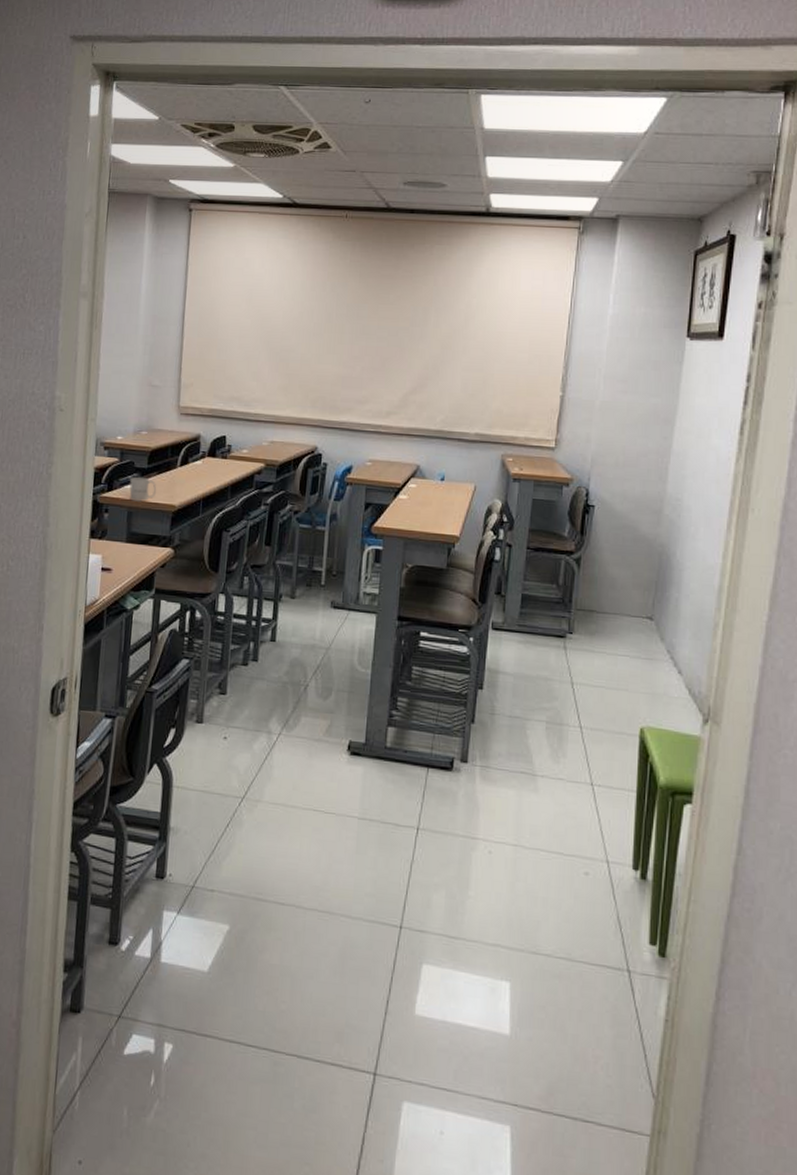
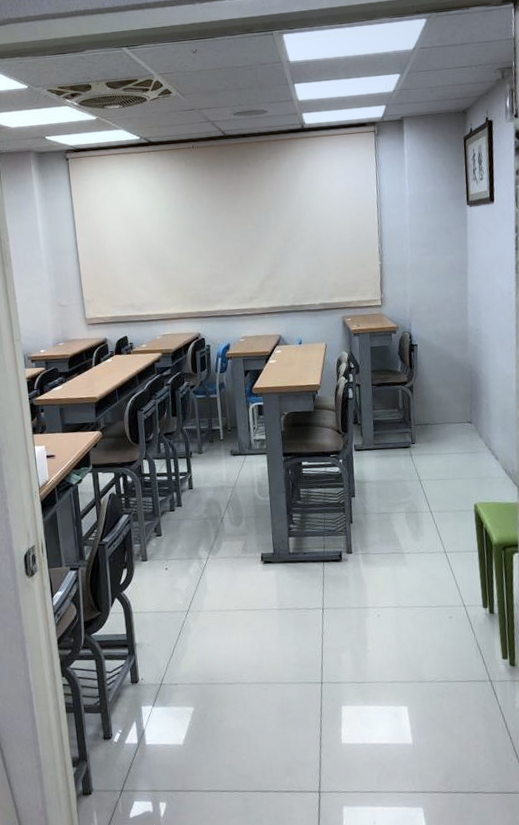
mug: present [129,476,157,502] -> none [57,379,80,400]

